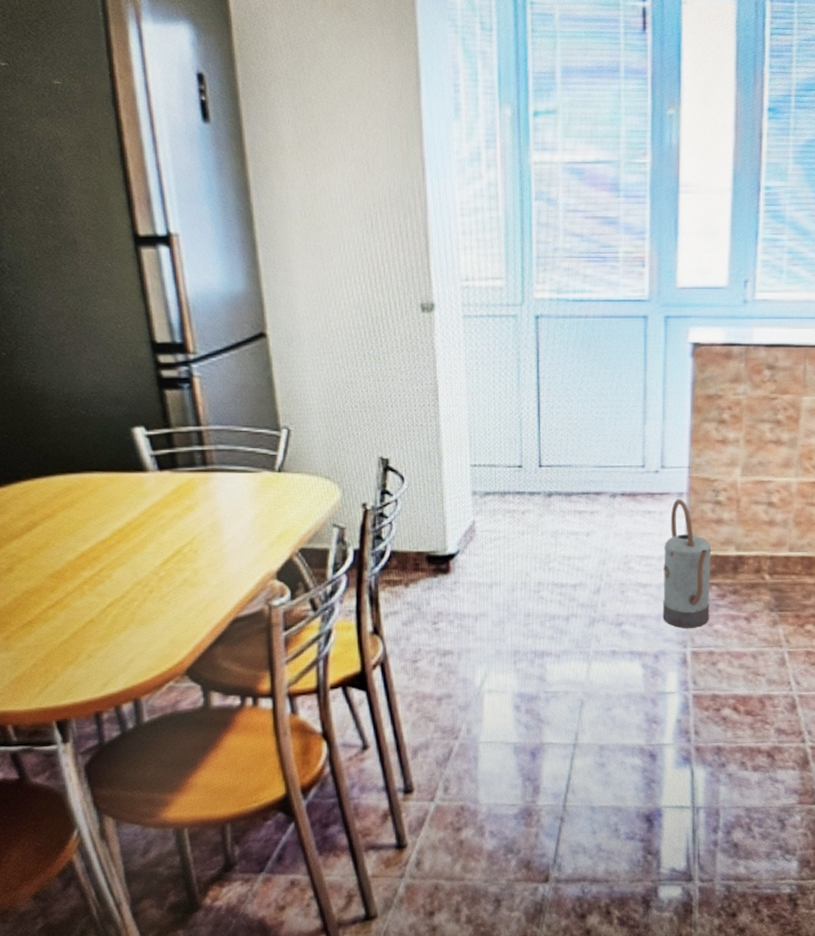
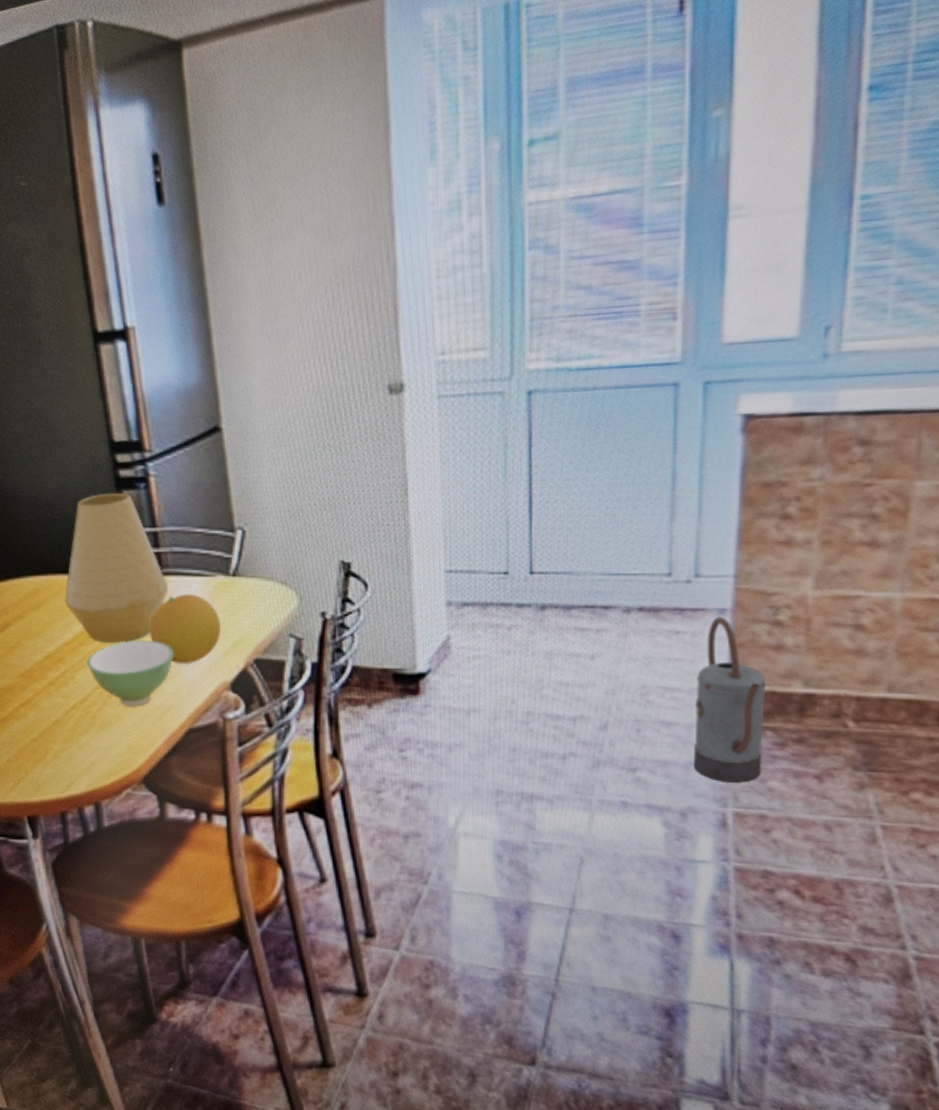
vase: none [100,392,214,539] -> present [64,492,169,643]
bowl: none [125,535,219,600] -> present [87,640,174,706]
fruit: none [193,489,266,557] -> present [149,593,220,664]

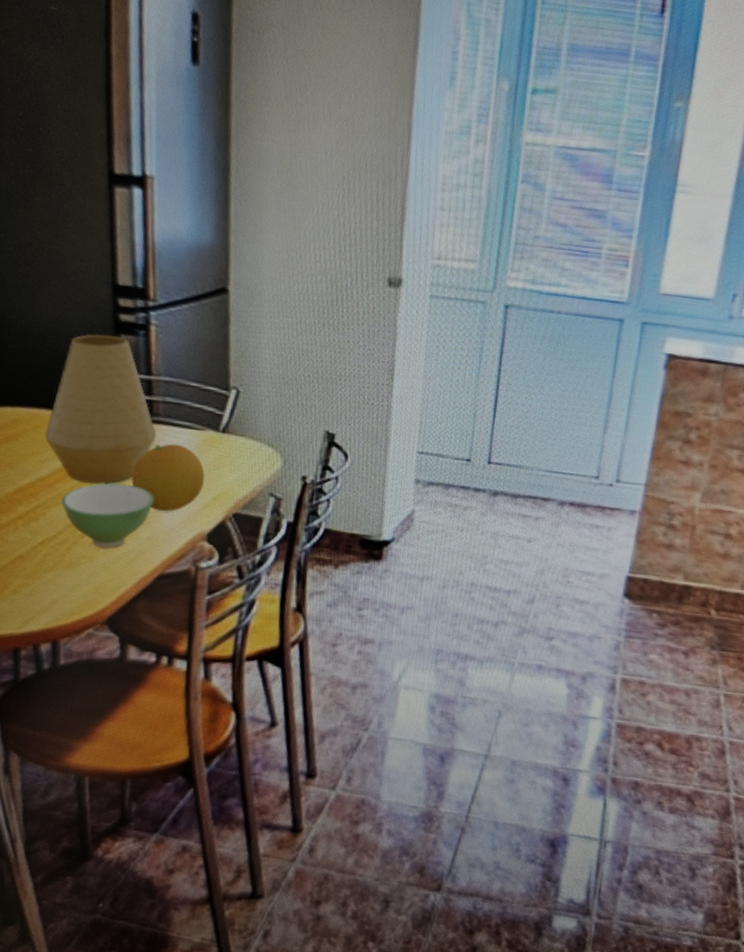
watering can: present [693,617,767,783] -> none [596,517,658,655]

